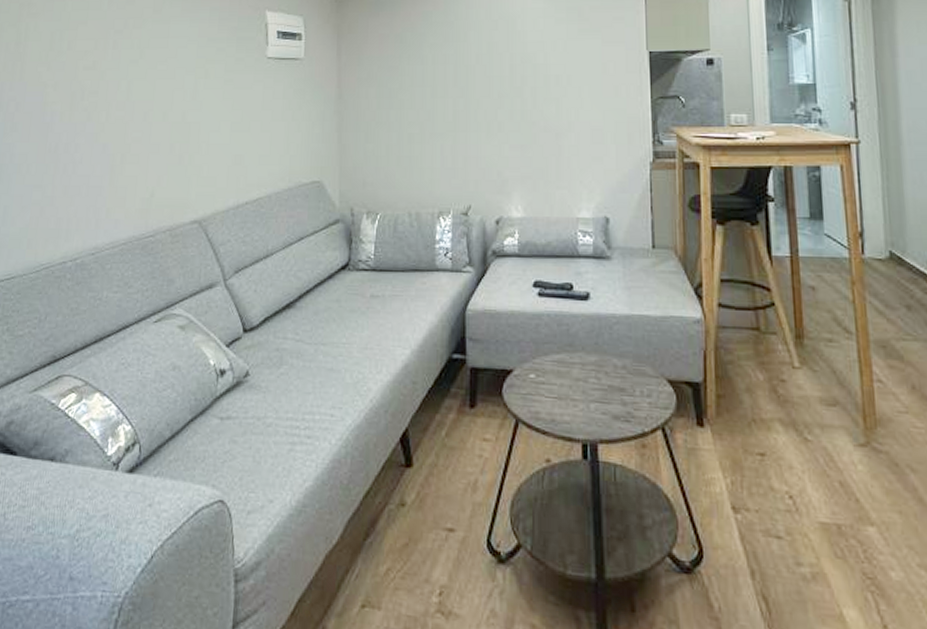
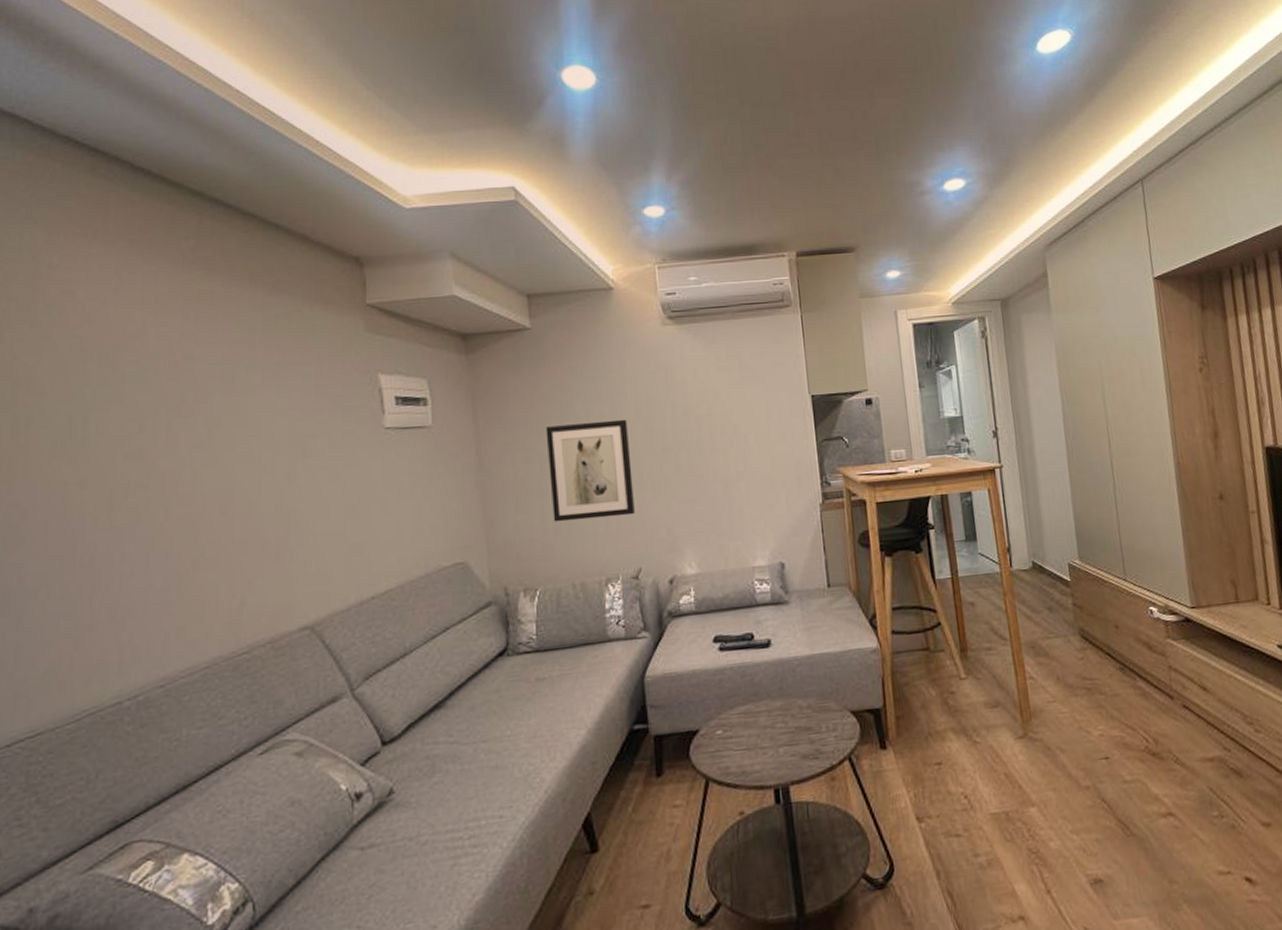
wall art: none [396,63,469,154] -> present [545,419,635,522]

